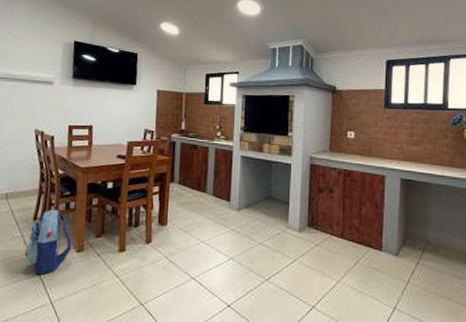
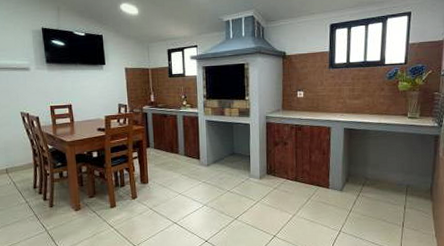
backpack: present [24,209,72,274] -> none [31,178,70,231]

